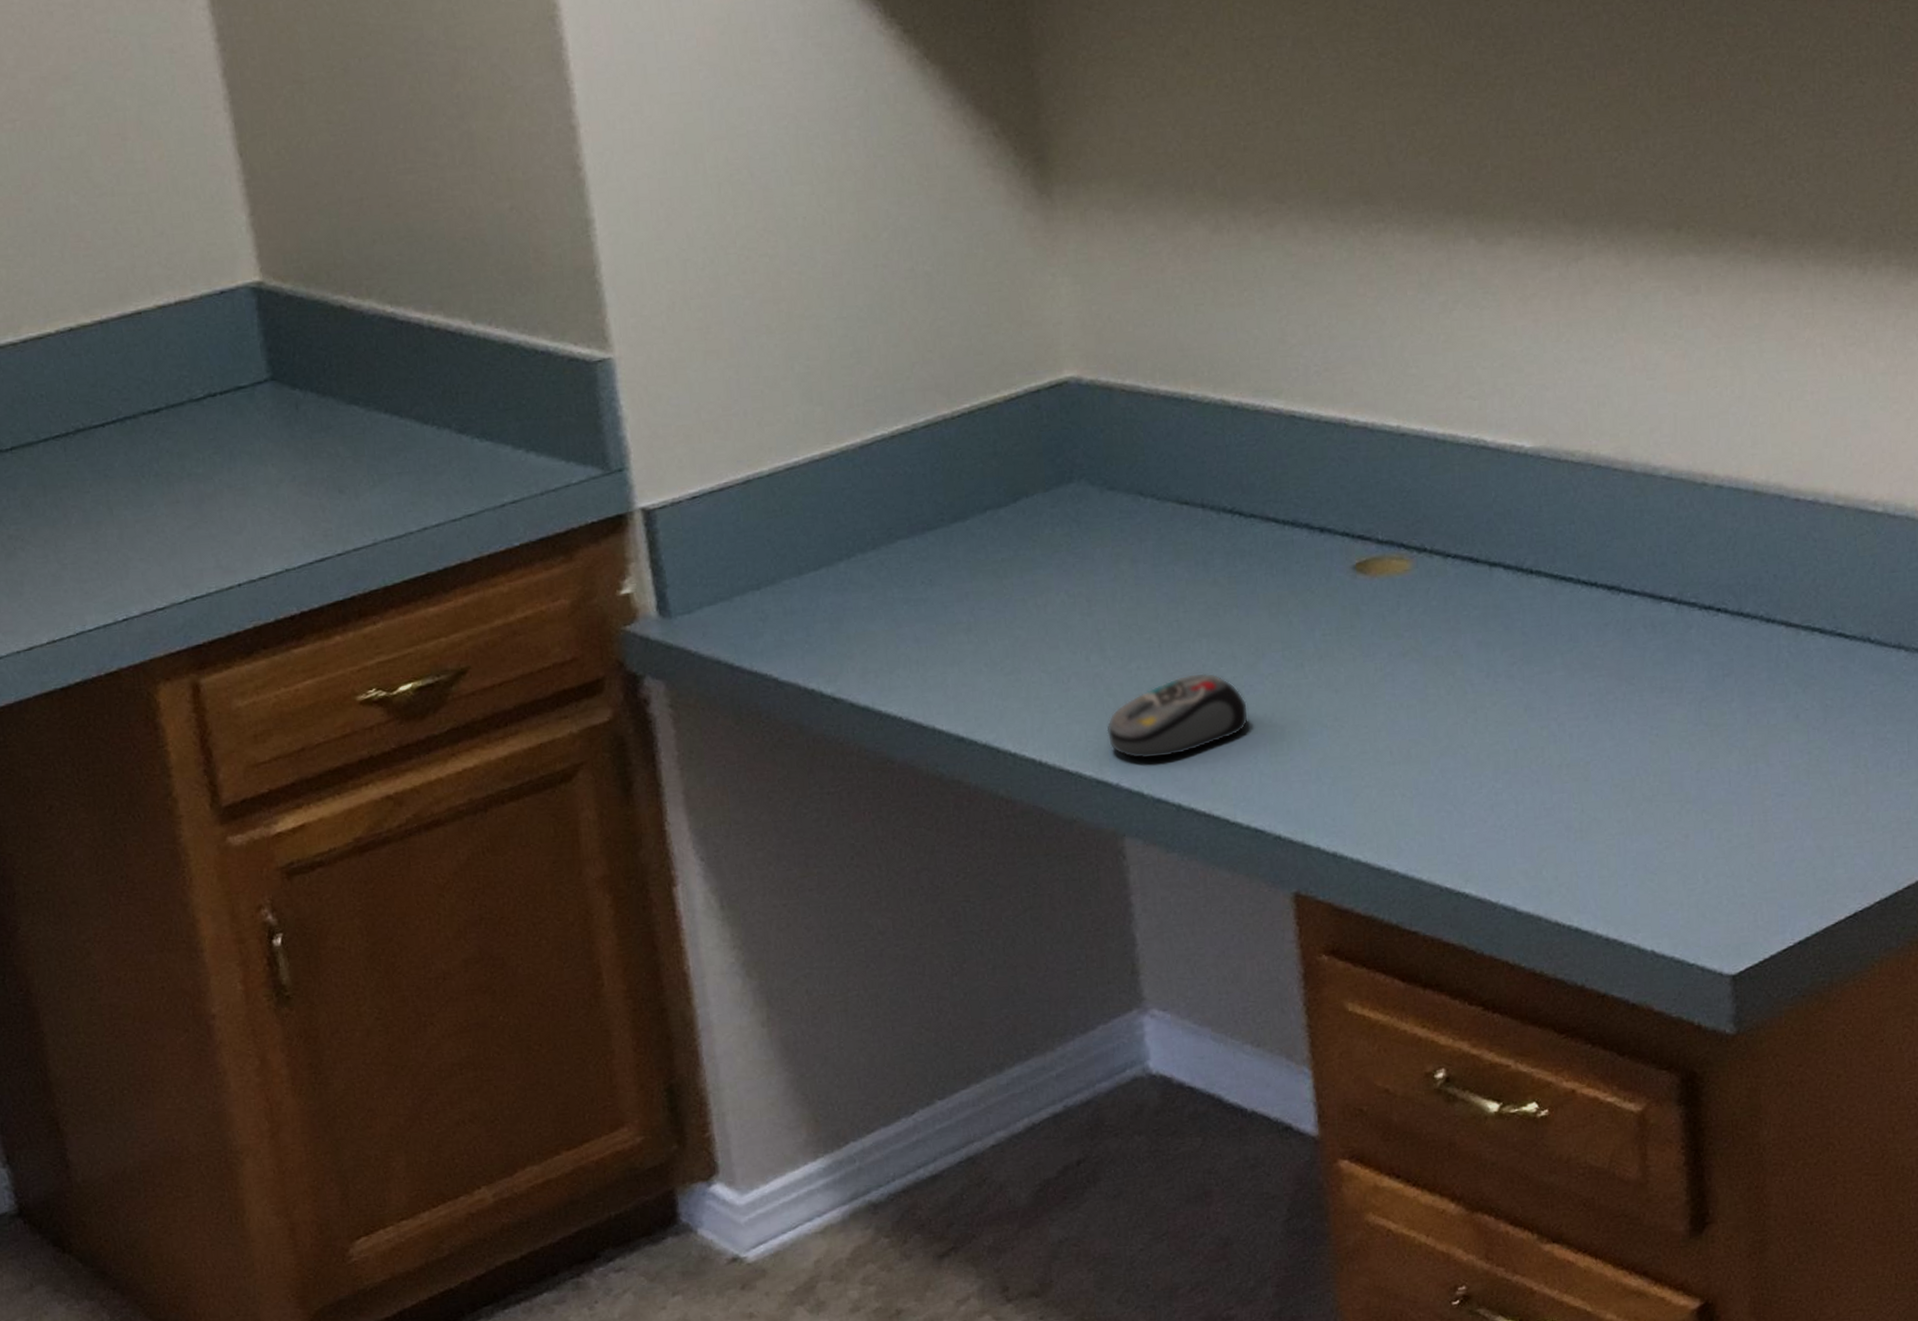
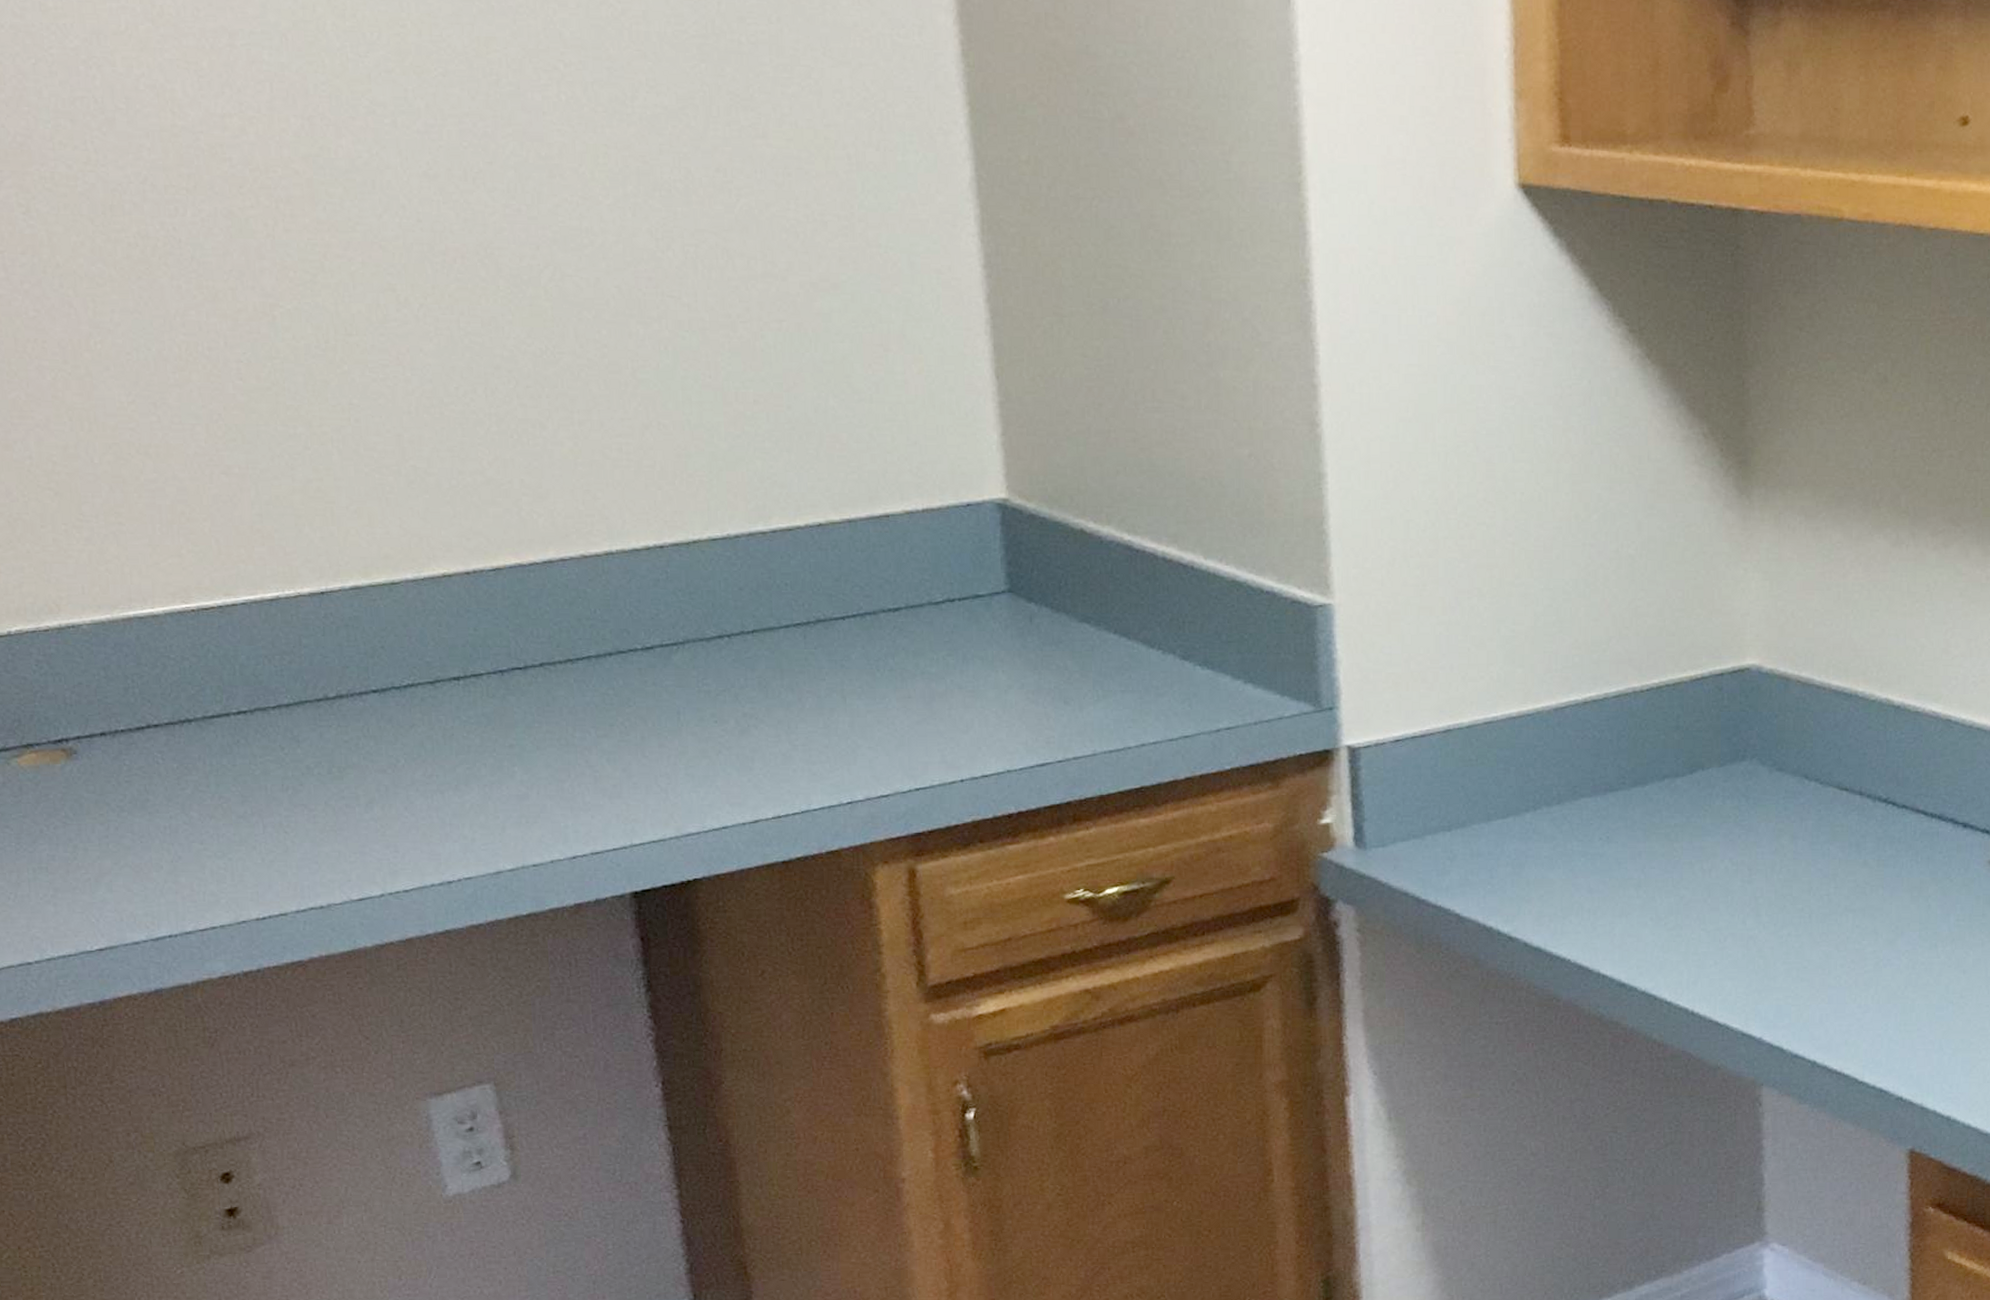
computer mouse: present [1106,672,1249,760] -> none [1755,944,1884,1018]

